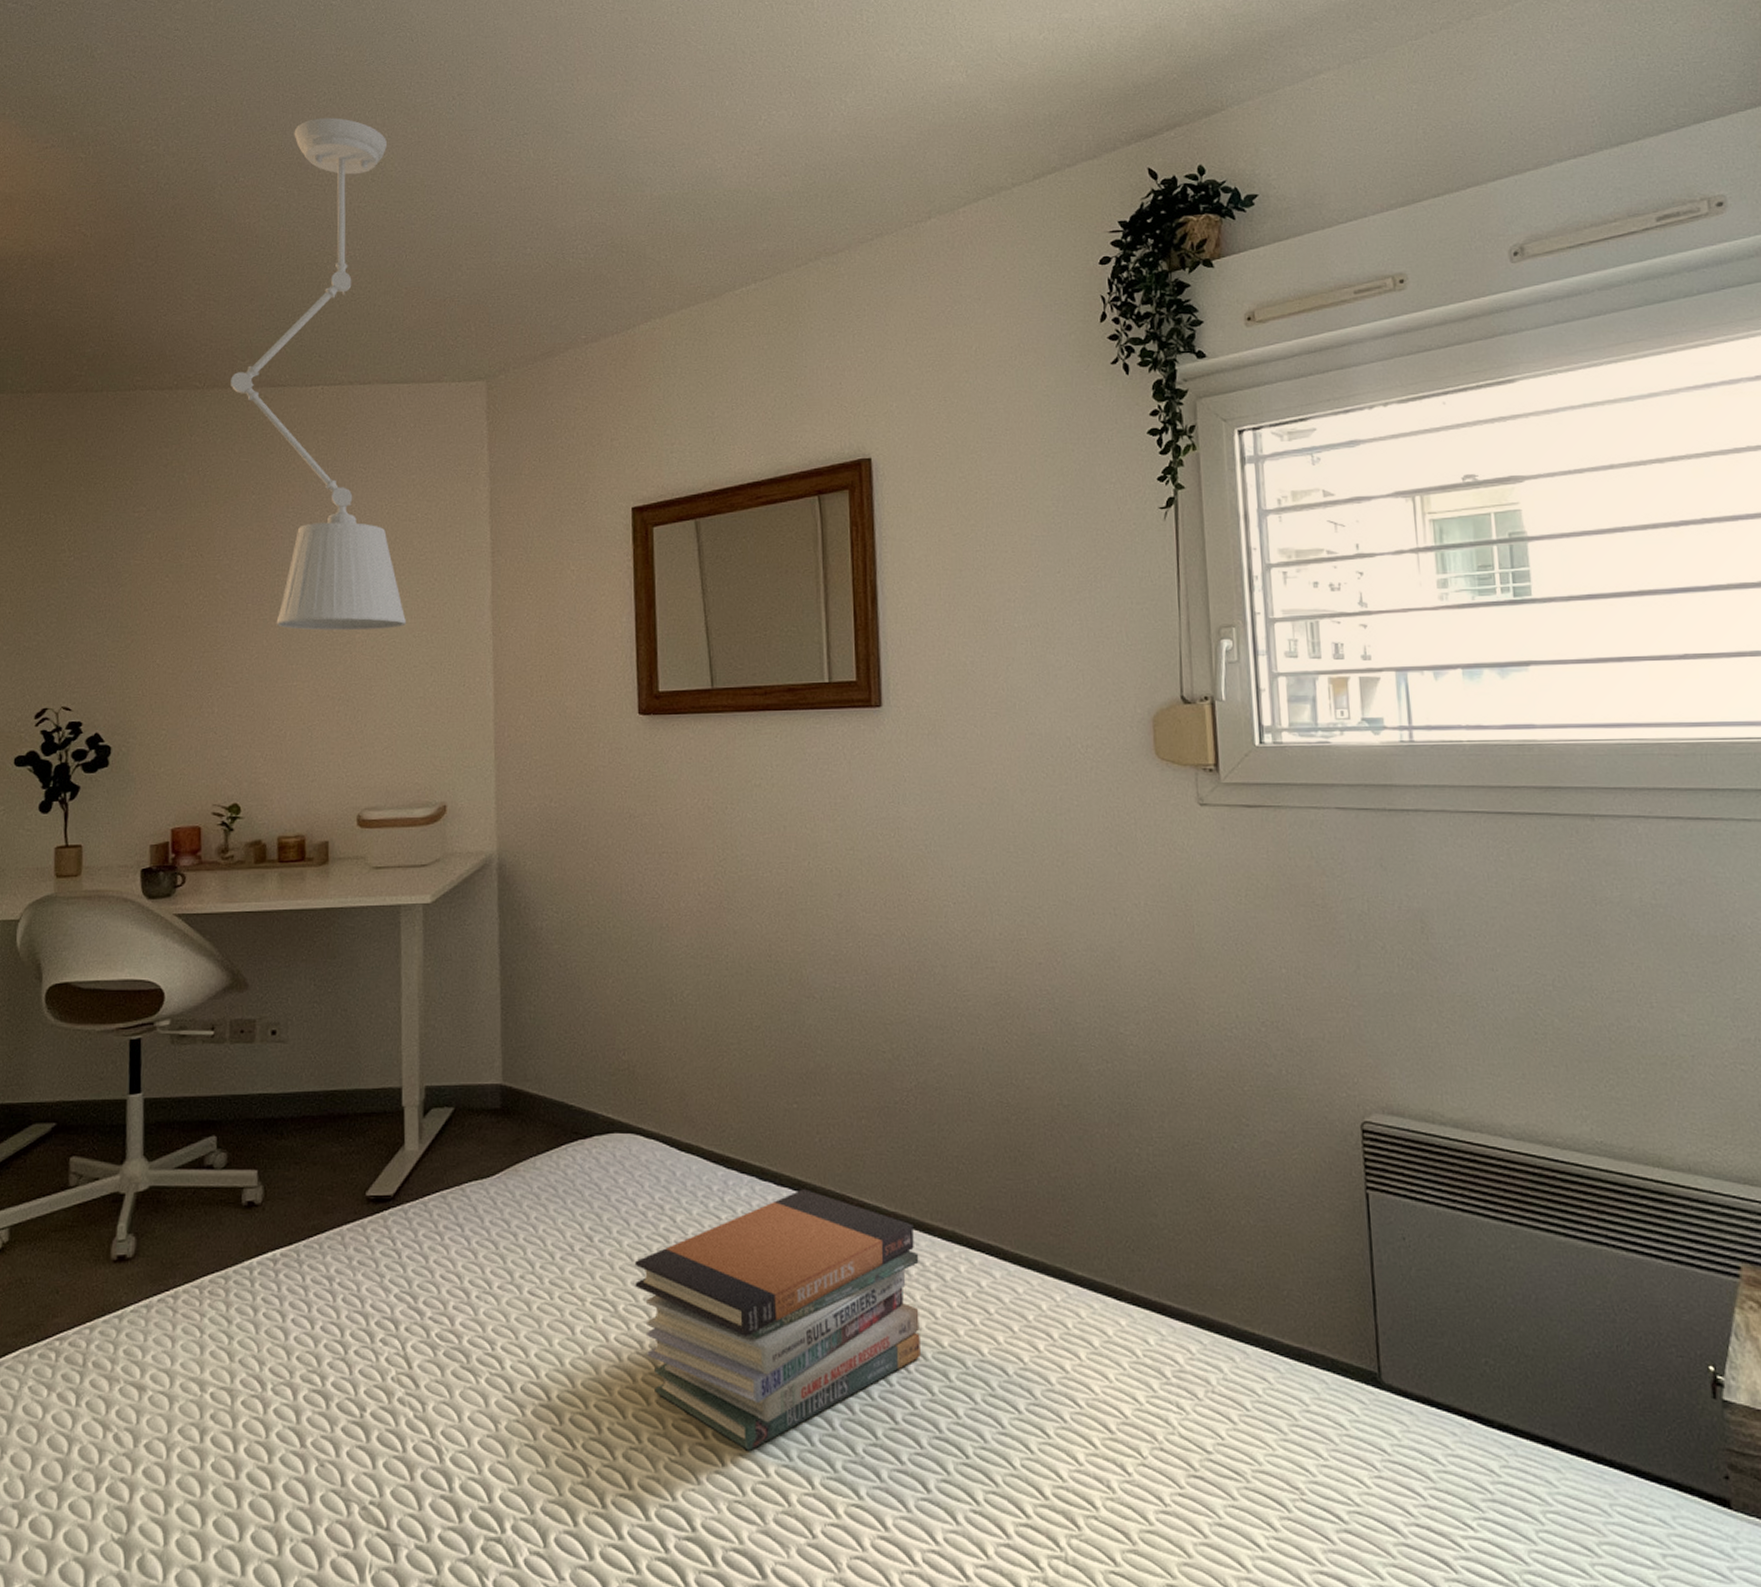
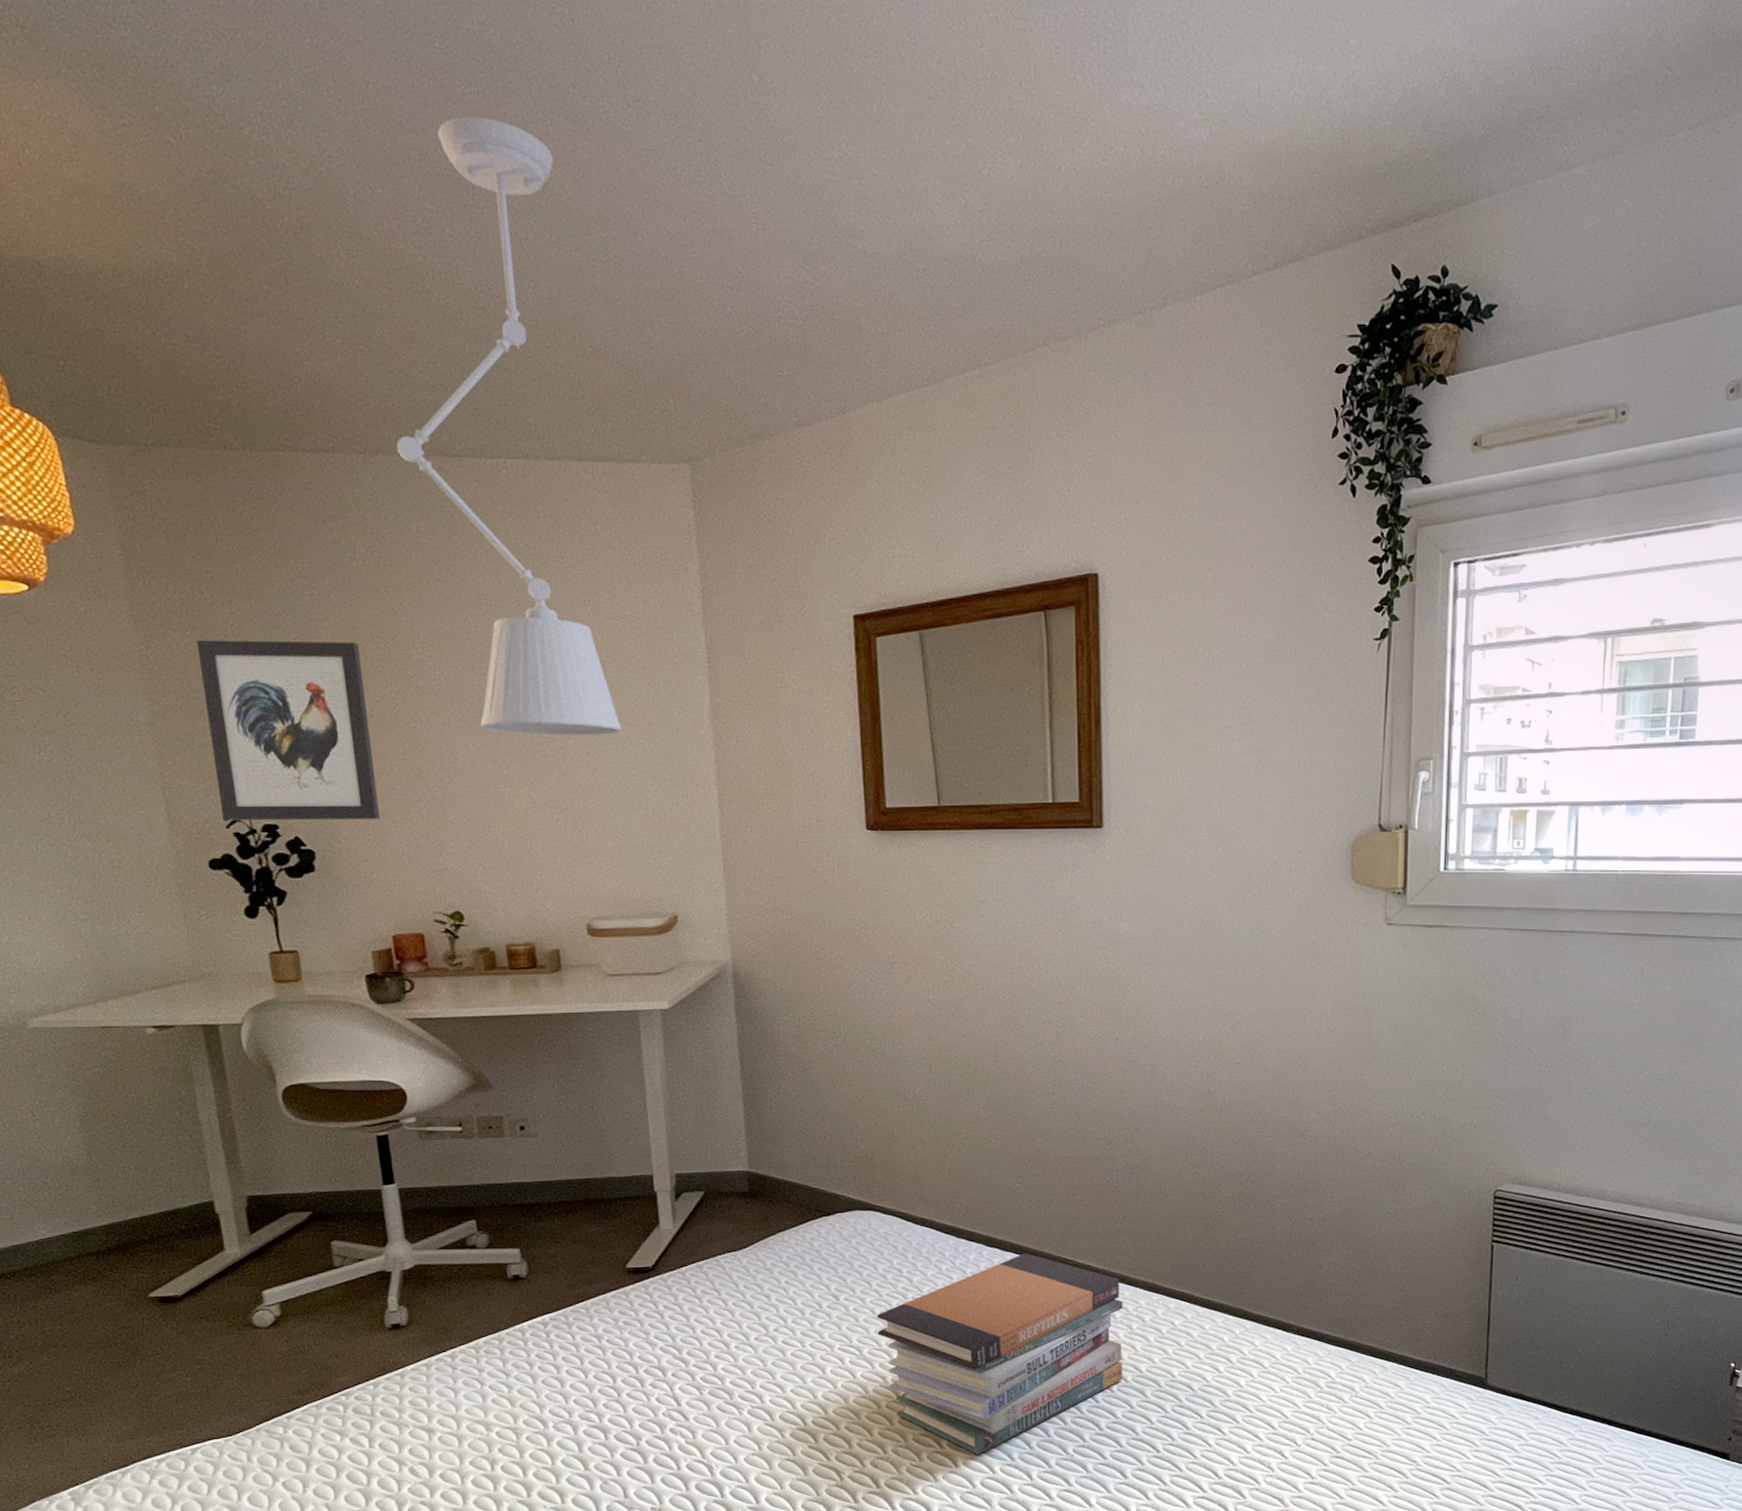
wall art: none [33,551,177,720] -> present [196,640,380,821]

